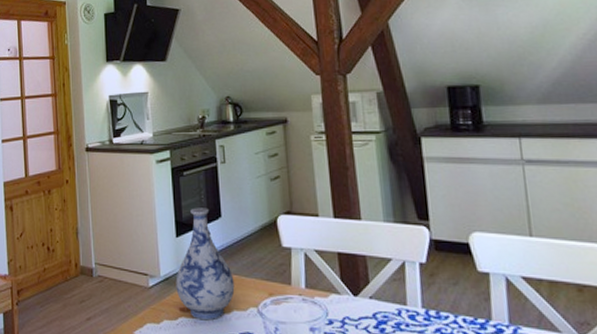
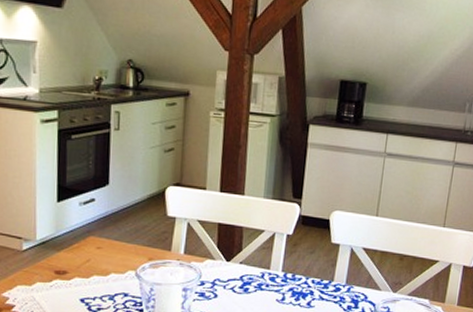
vase: present [175,208,235,320] -> none [52,173,116,282]

